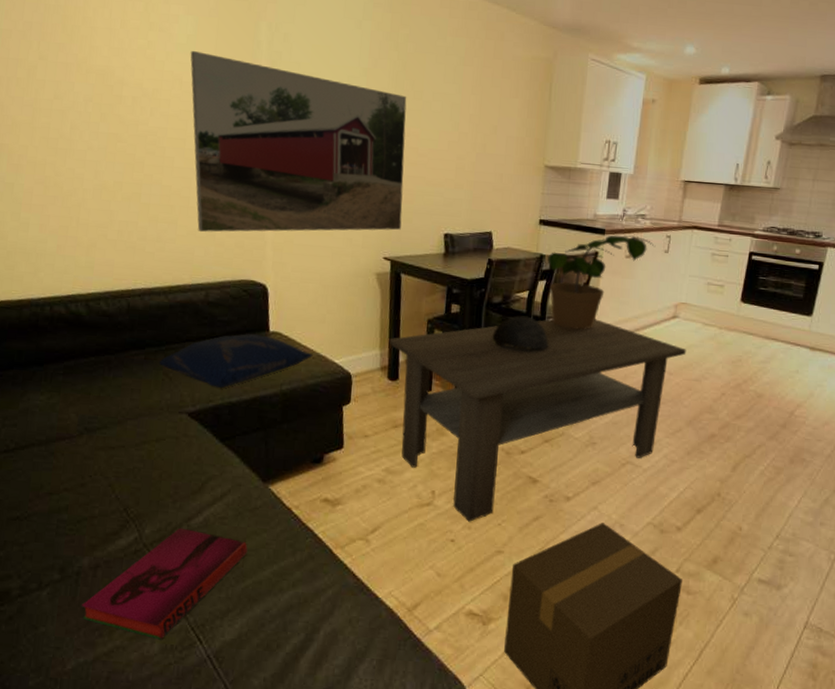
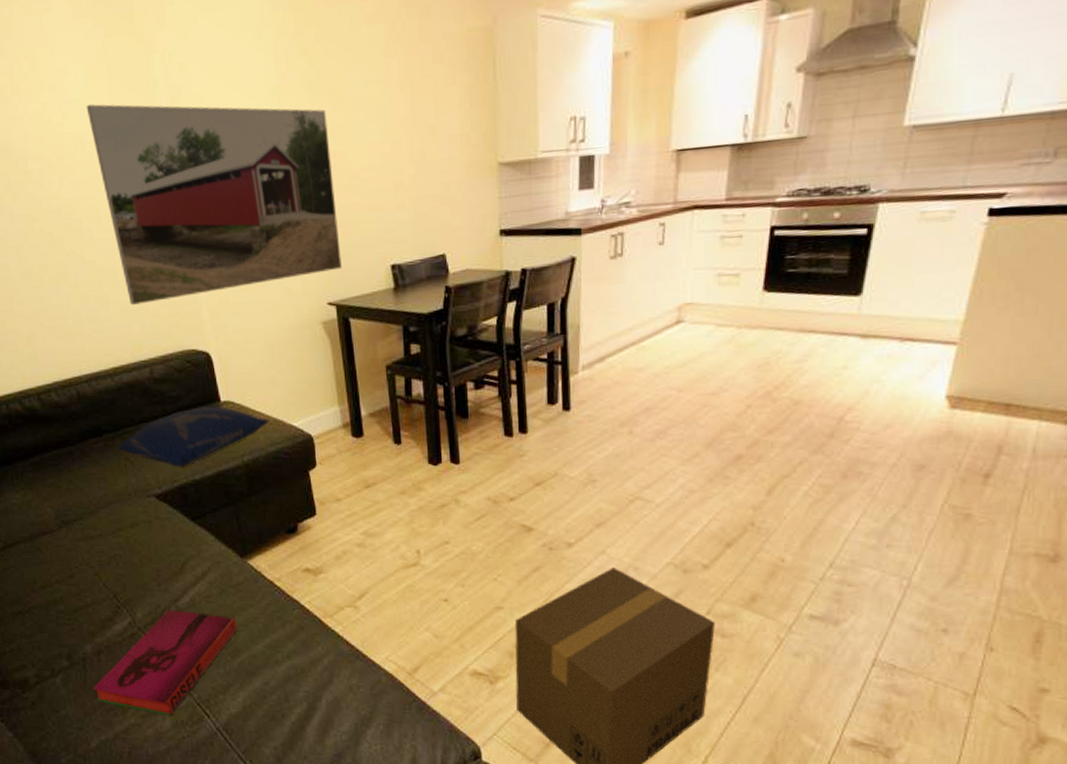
coffee table: present [389,319,687,522] -> none [347,338,698,579]
decorative bowl: present [492,315,549,351] -> none [461,346,528,386]
potted plant: present [547,235,656,330] -> none [515,230,647,354]

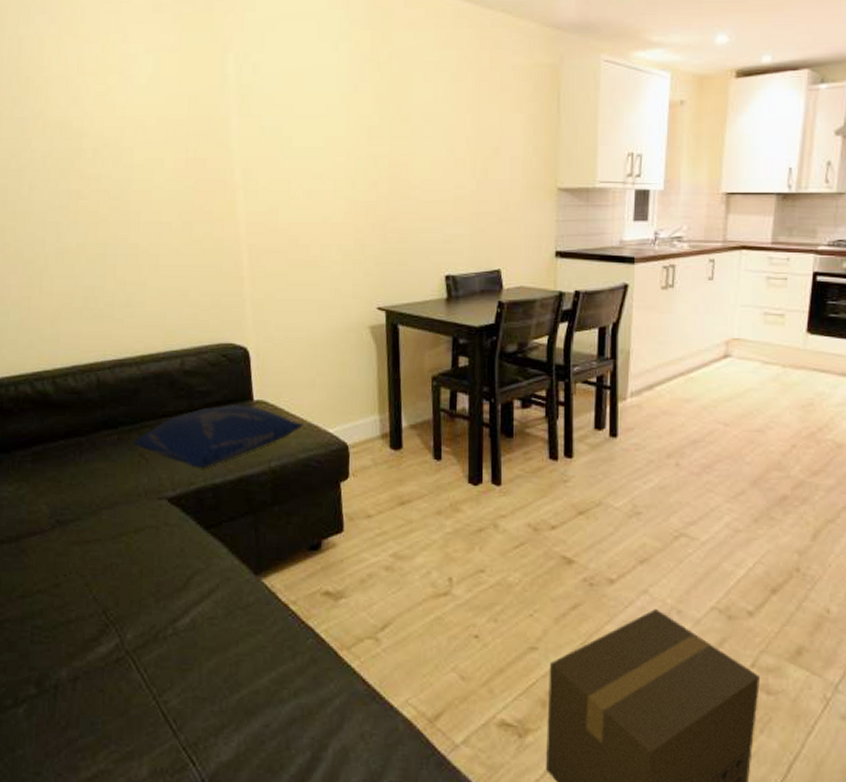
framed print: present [86,104,342,305] -> none [152,92,396,292]
hardback book: present [93,609,238,716] -> none [62,631,241,762]

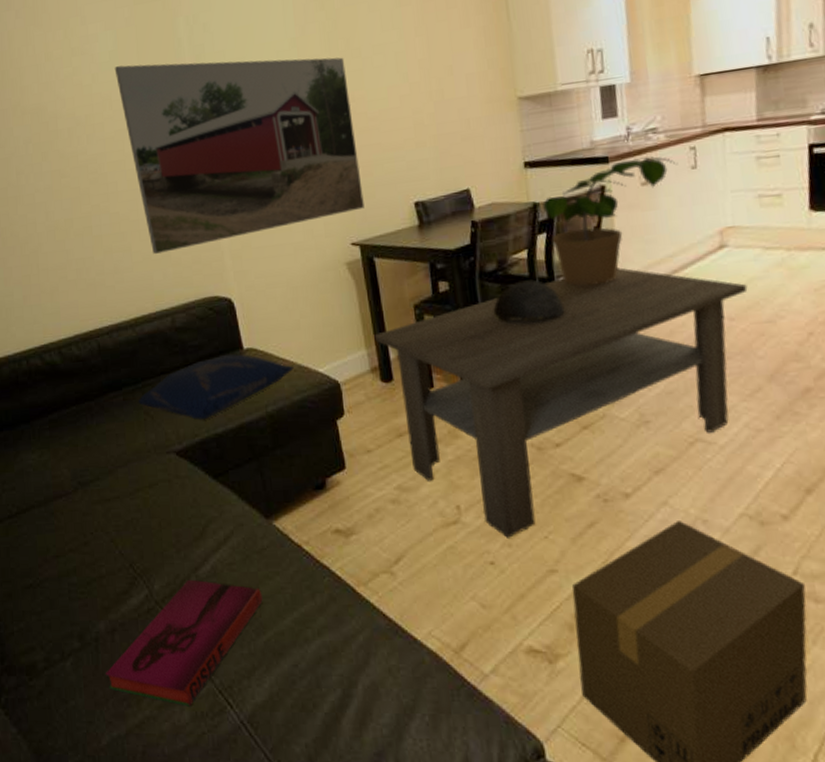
hardback book: none [62,631,241,762] -> present [106,579,263,707]
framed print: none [152,92,396,292] -> present [114,57,364,254]
coffee table: none [389,364,744,613] -> present [374,267,748,538]
decorative bowl: none [508,365,576,406] -> present [493,280,565,323]
potted plant: none [568,263,697,378] -> present [543,156,678,286]

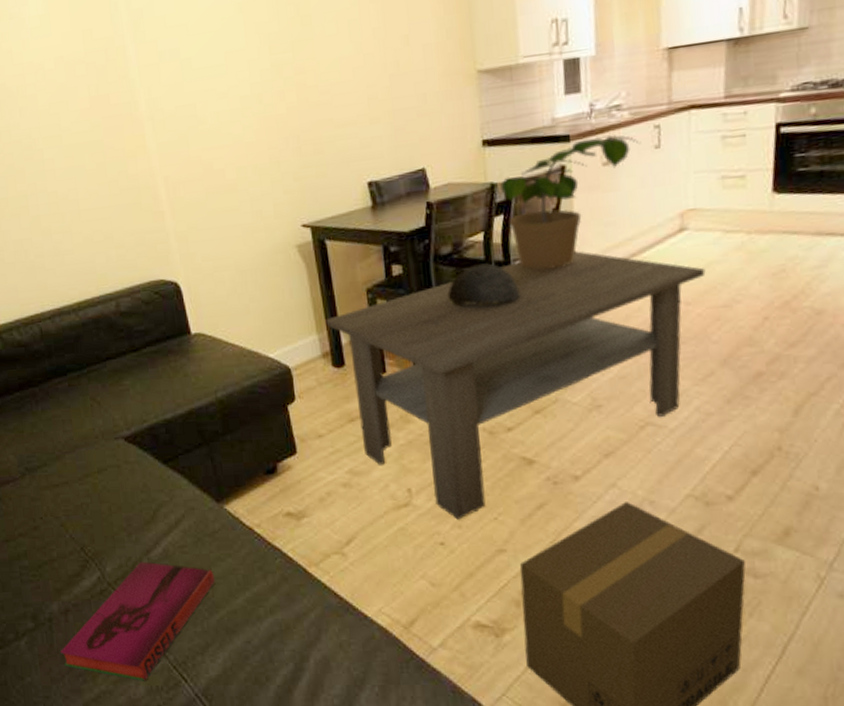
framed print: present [114,57,364,254] -> none [46,24,316,236]
cushion: present [138,354,294,421] -> none [83,339,243,406]

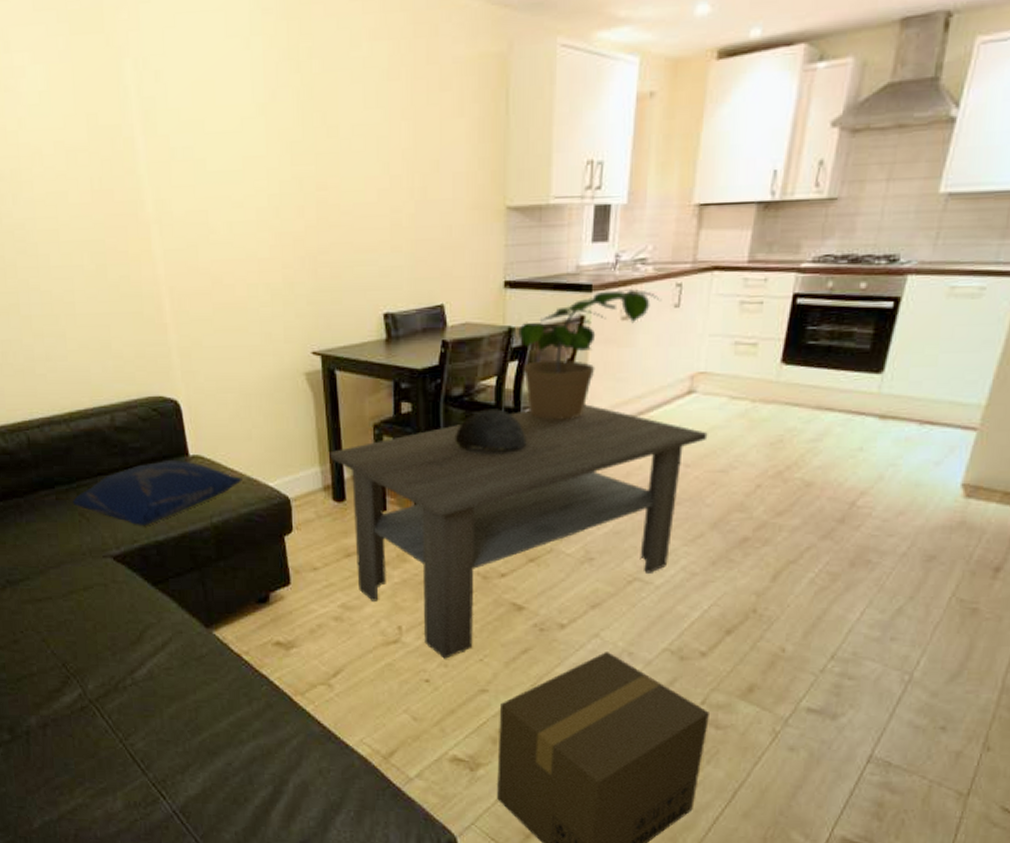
hardback book: present [61,561,215,681] -> none [37,681,200,797]
cushion: none [83,339,243,406] -> present [72,461,242,527]

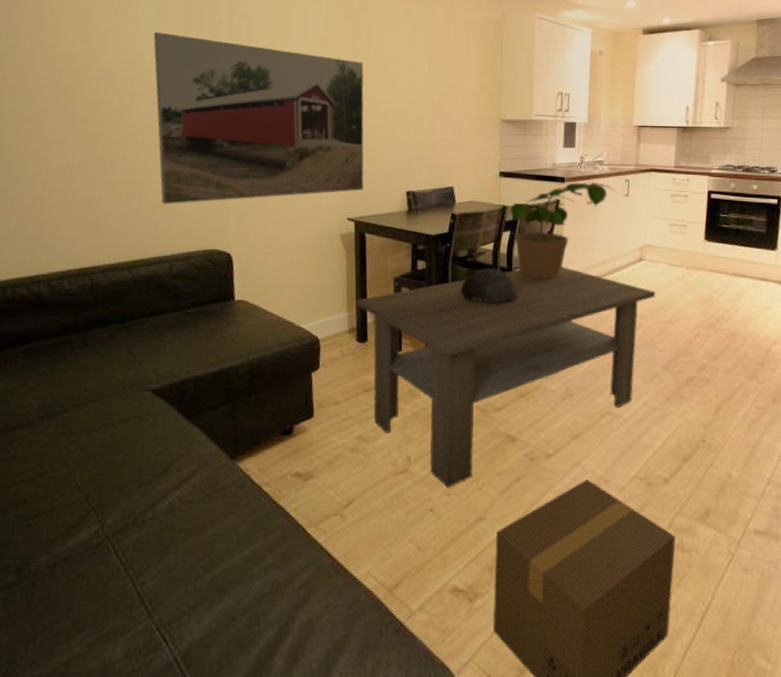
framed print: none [45,112,329,343] -> present [153,32,364,204]
cushion: present [72,461,242,527] -> none [122,304,279,363]

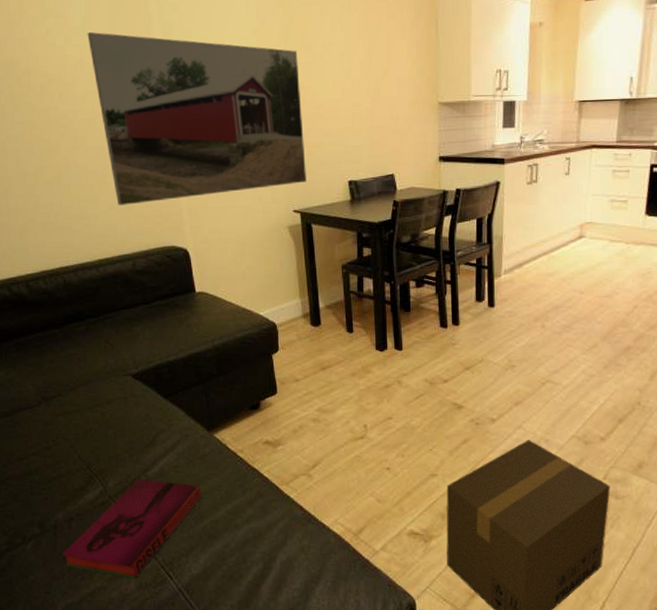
hardback book: none [39,515,216,644] -> present [63,478,202,579]
coffee table: present [356,267,656,488] -> none [308,247,596,450]
decorative bowl: present [460,268,517,303] -> none [405,252,460,285]
potted plant: present [510,182,616,279] -> none [451,162,556,260]

